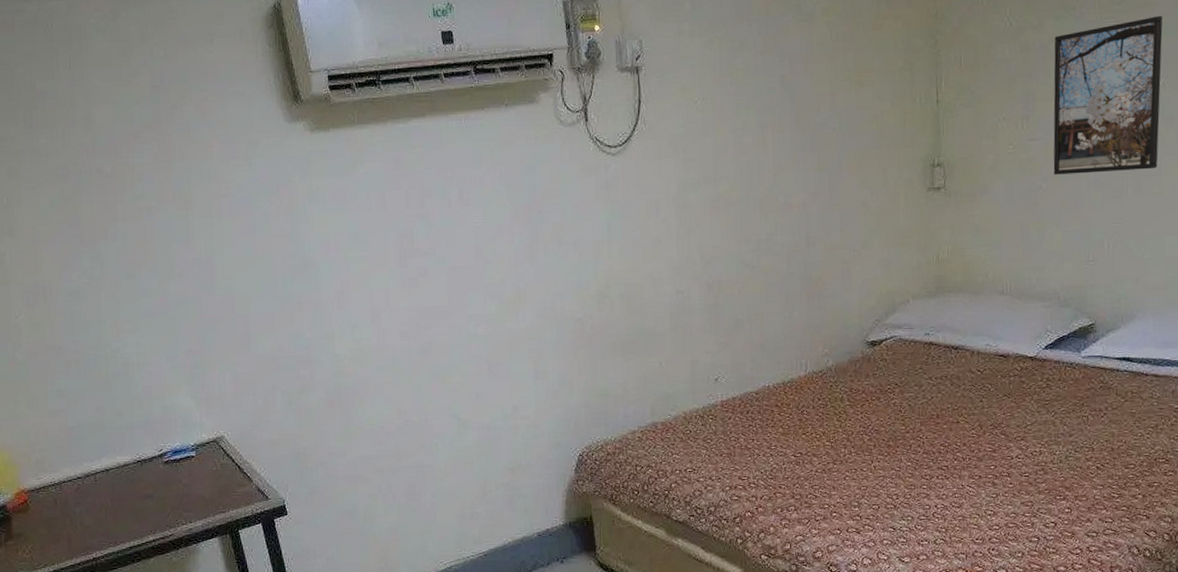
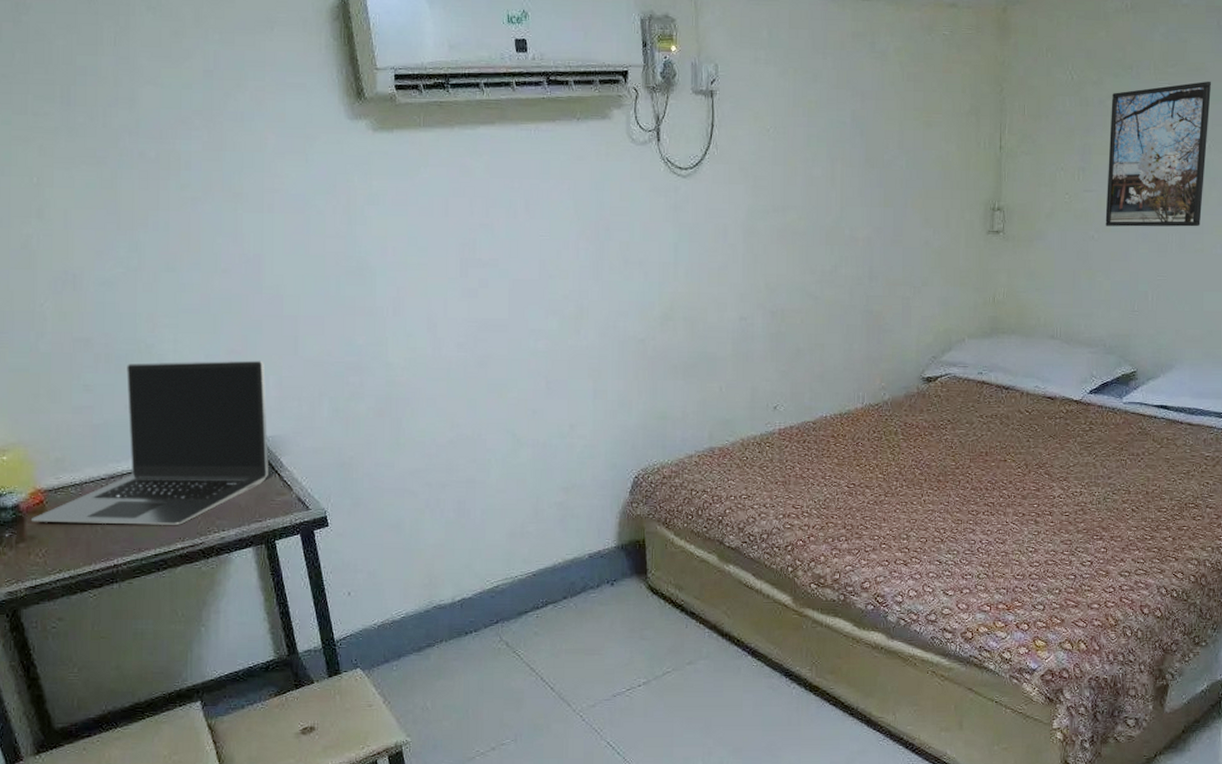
laptop: none [18,358,229,521] -> present [32,360,268,525]

